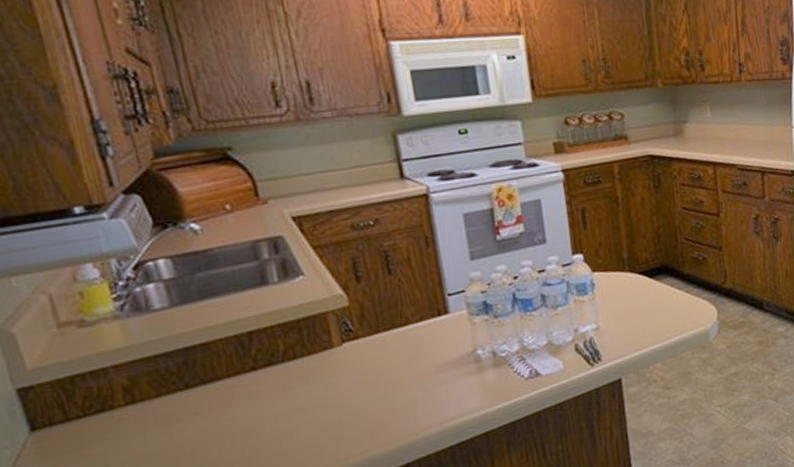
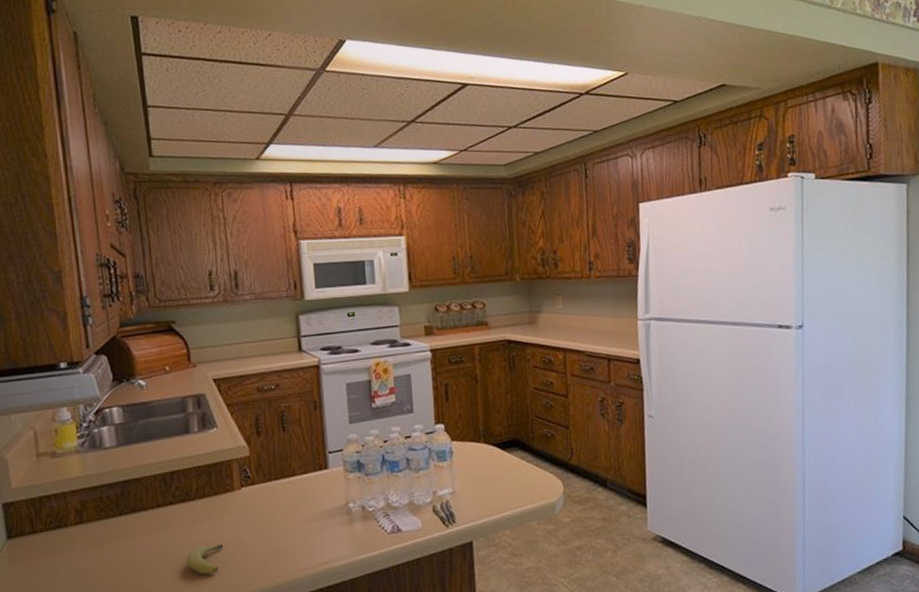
fruit: none [280,409,327,446] -> present [186,543,224,575]

